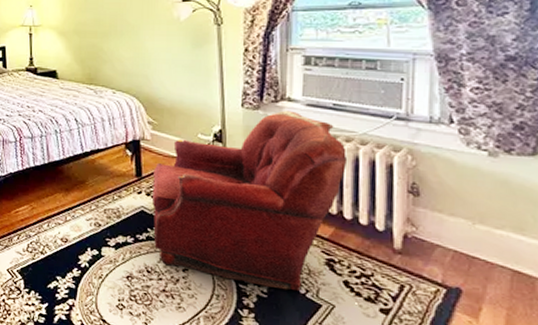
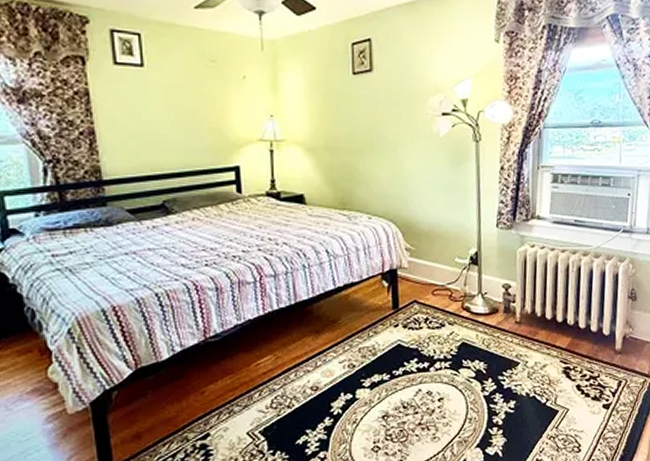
armchair: present [153,110,348,301] -> none [409,229,584,404]

